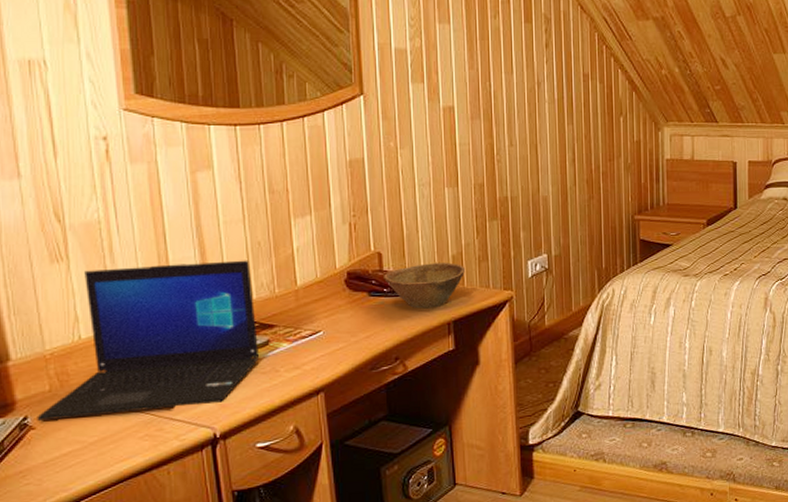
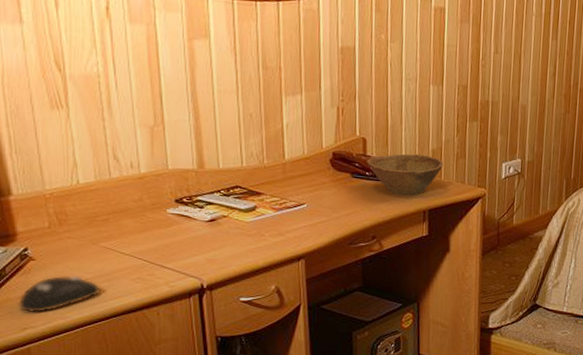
computer mouse: none [18,441,106,489] -> present [19,275,100,314]
laptop: present [37,260,260,421] -> none [36,120,247,257]

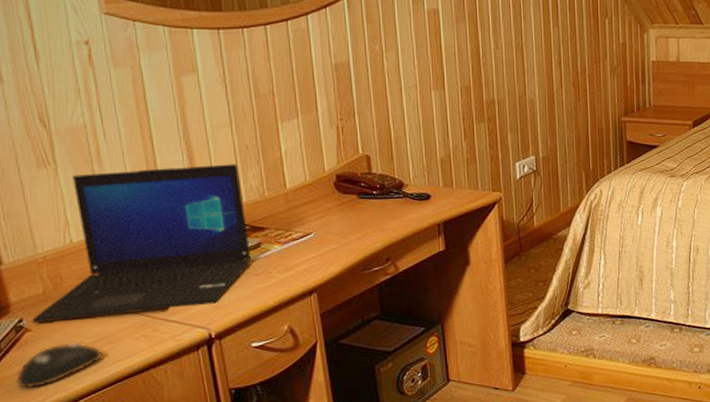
laptop: none [36,120,247,257] -> present [32,163,252,323]
bowl: present [367,153,443,196] -> none [373,165,453,211]

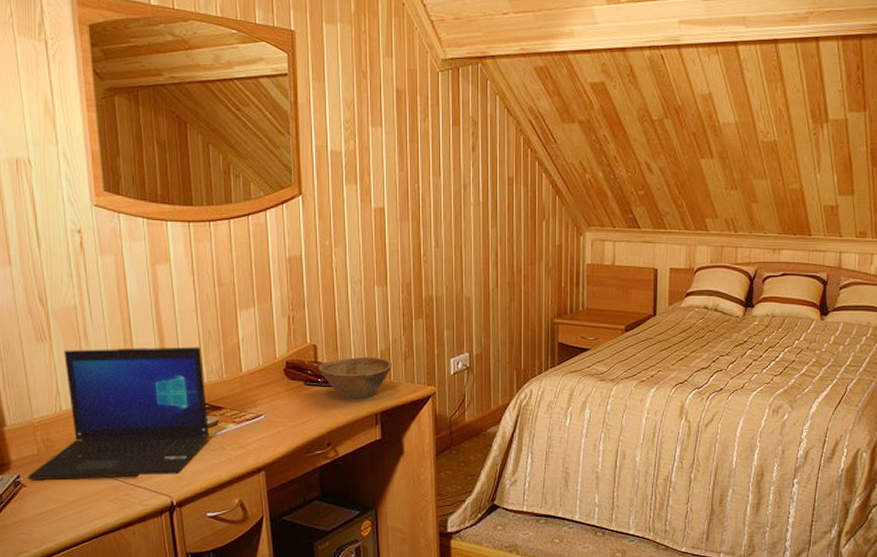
computer mouse: present [16,342,102,389] -> none [14,499,83,538]
bowl: none [373,165,453,211] -> present [318,357,392,399]

